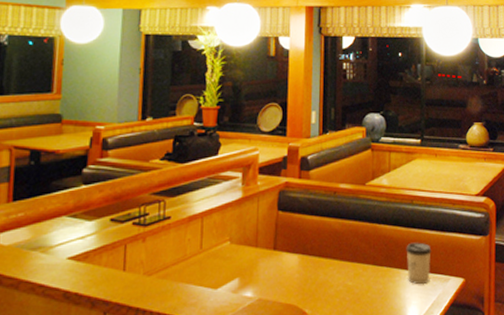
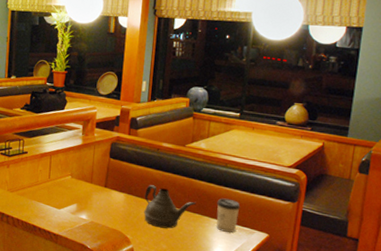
teapot: none [323,238,383,292] -> present [144,185,196,229]

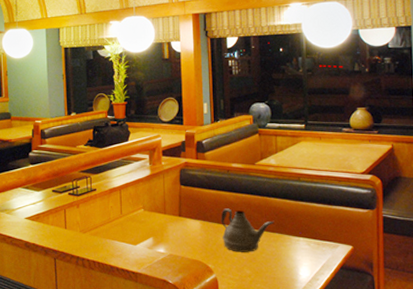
cup: present [216,198,241,233] -> none [295,213,320,249]

